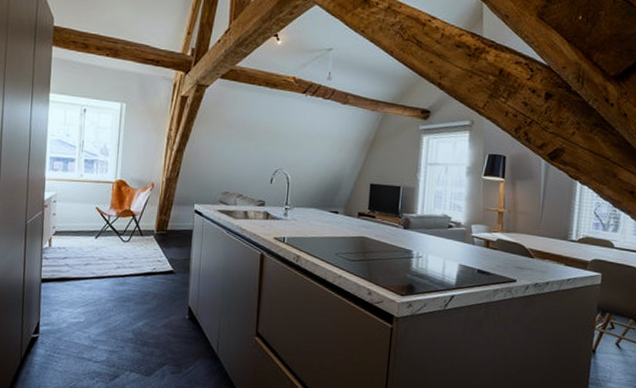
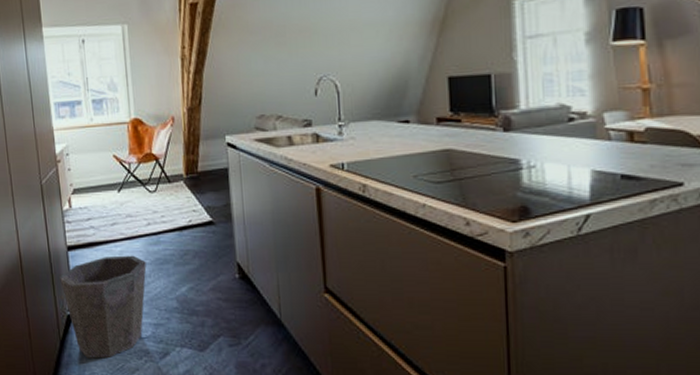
waste bin: none [29,291,111,377] -> present [60,255,147,359]

